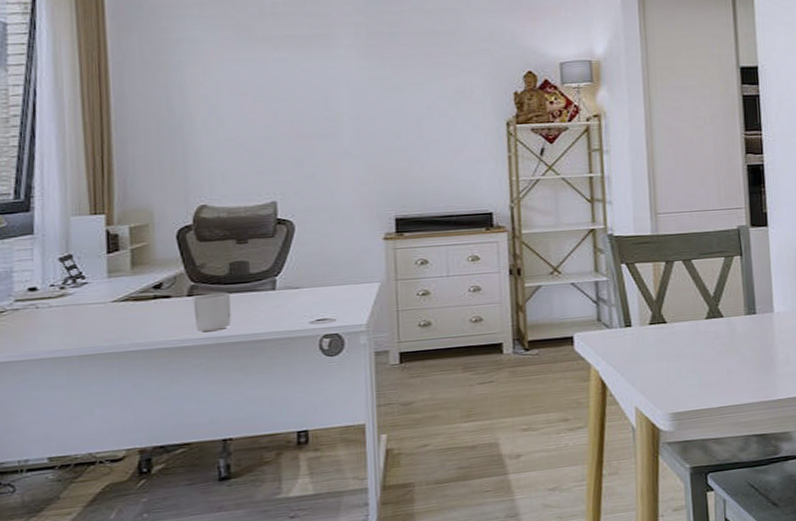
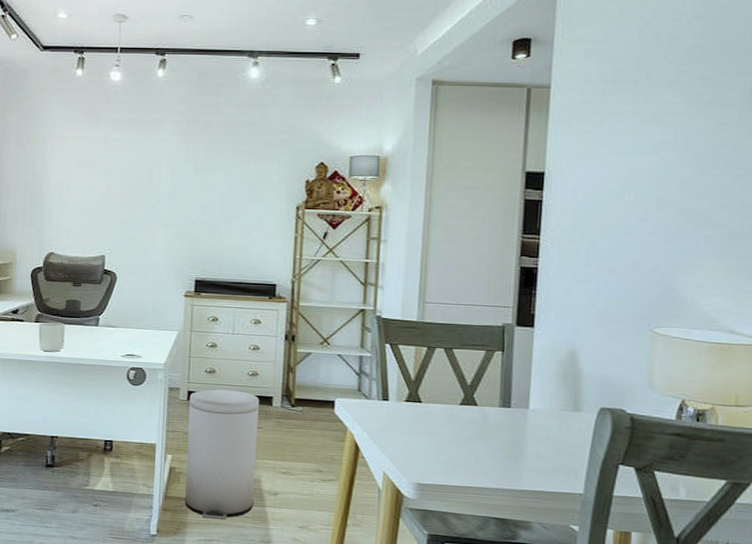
pedal bin: none [402,342,493,503] -> present [184,389,259,520]

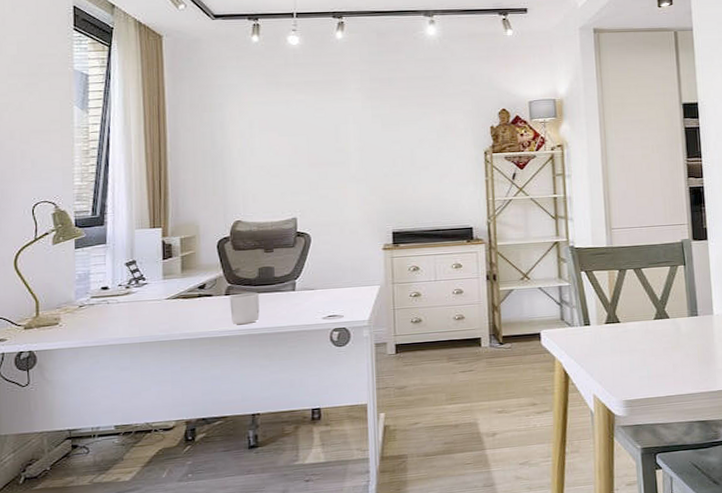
pedal bin: present [184,389,259,520] -> none [397,336,473,473]

